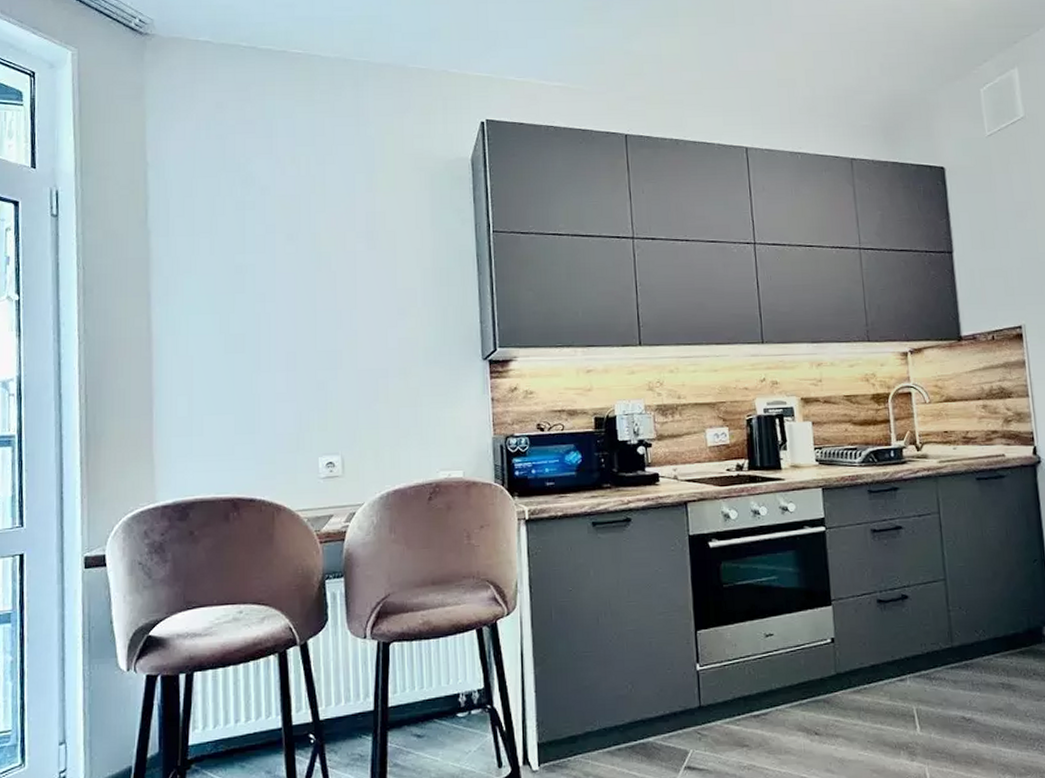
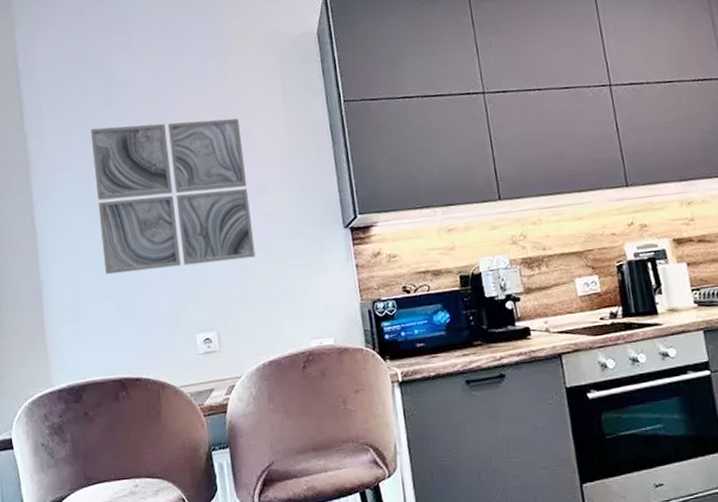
wall art: none [221,232,389,388] -> present [90,118,256,275]

